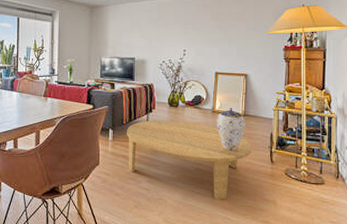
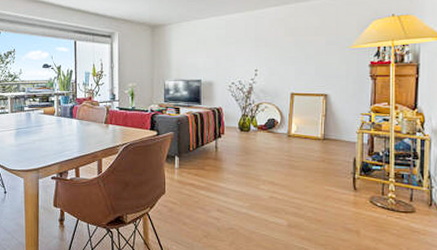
coffee table: present [127,120,252,199] -> none [194,146,332,229]
decorative urn: present [216,108,245,151] -> none [292,131,325,178]

